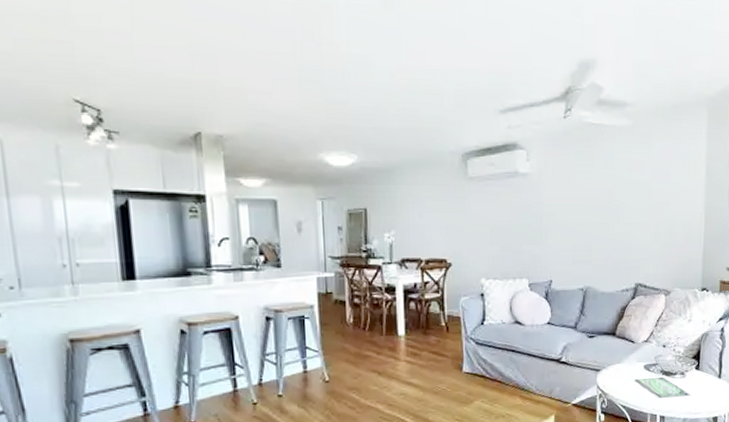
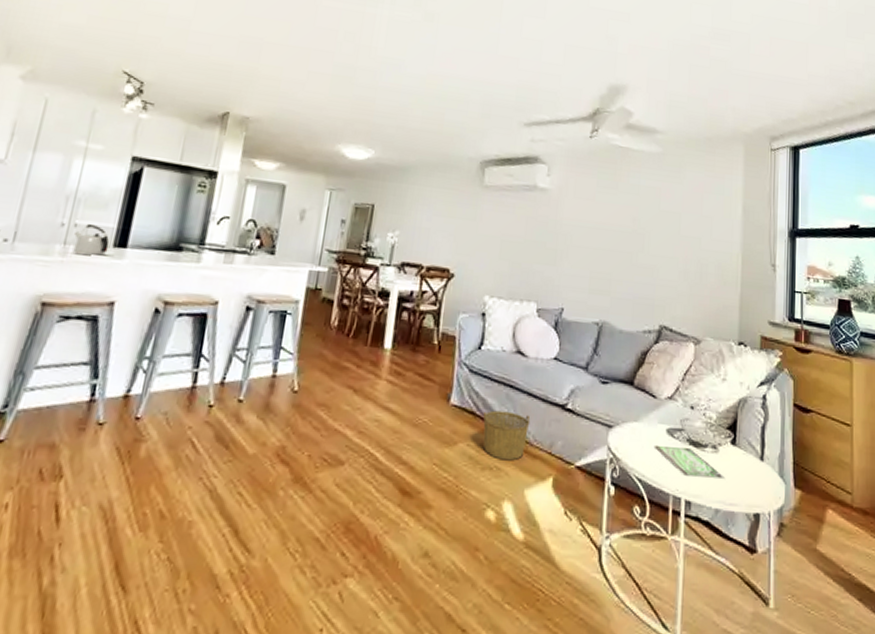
kettle: none [79,261,118,292] -> present [72,223,110,256]
basket: none [491,371,532,409] -> present [482,410,531,461]

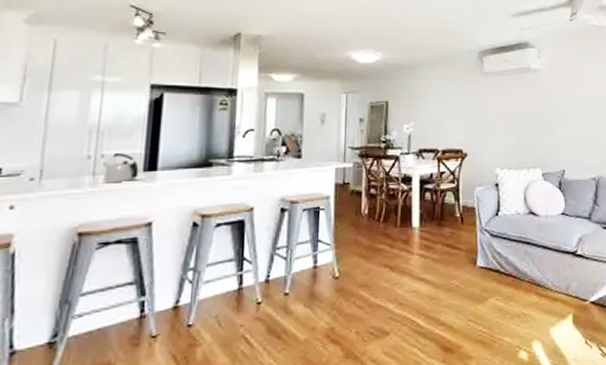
basket: present [482,410,531,461] -> none [506,264,548,307]

